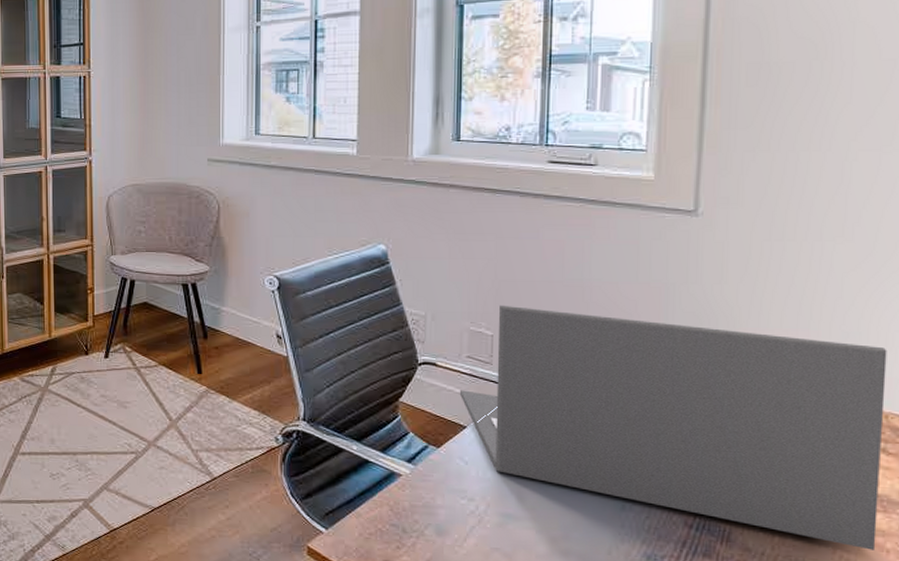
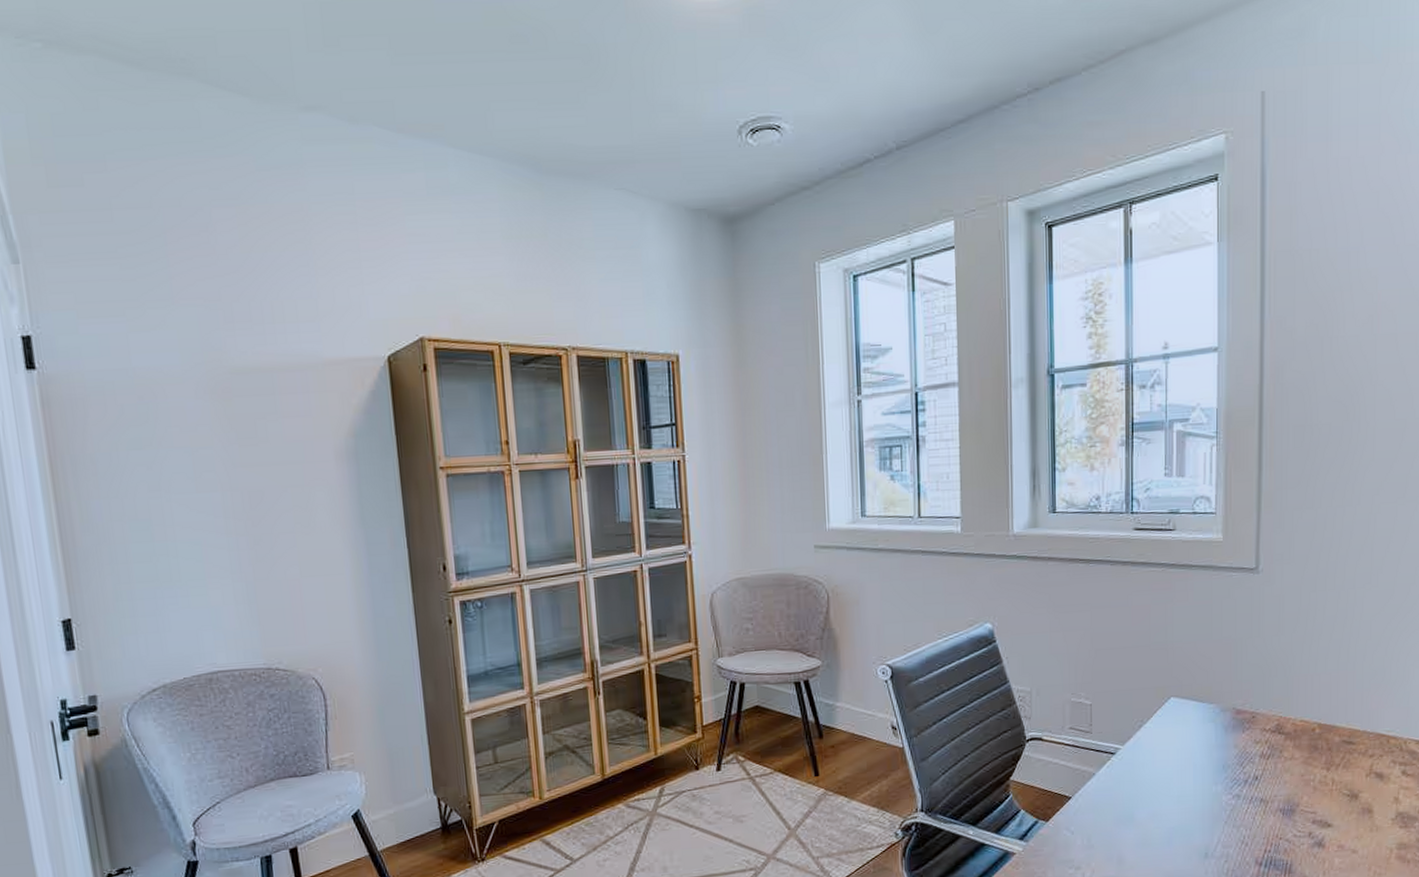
laptop: present [459,305,887,550] -> none [1064,673,1405,863]

